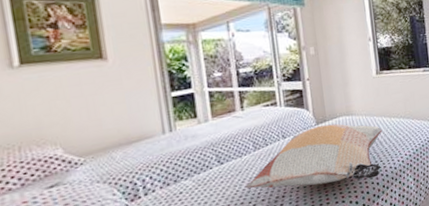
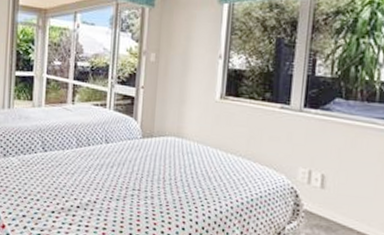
decorative pillow: present [245,123,383,189] -> none [61,139,215,215]

